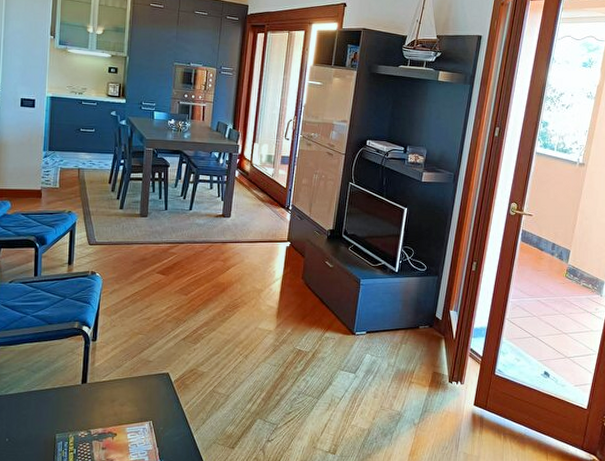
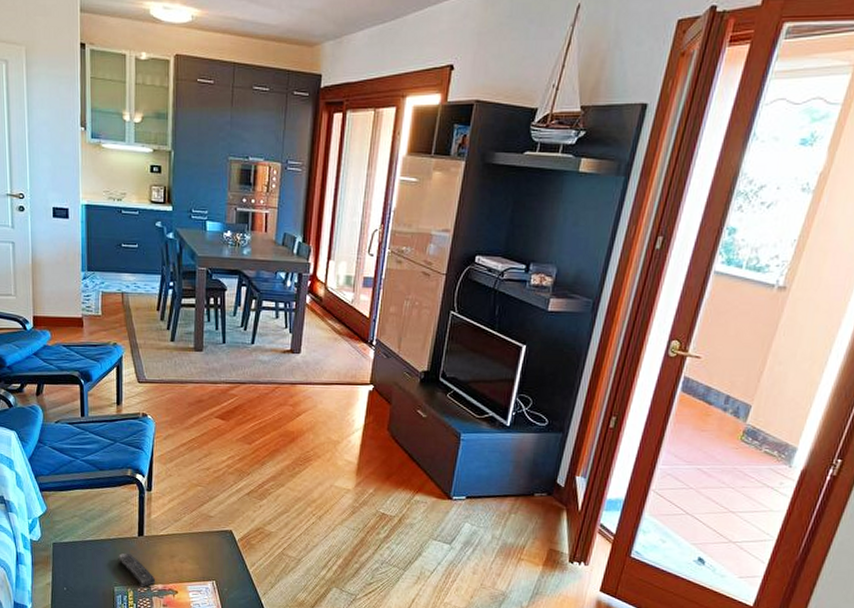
remote control: none [60,401,97,433] -> present [117,553,156,588]

